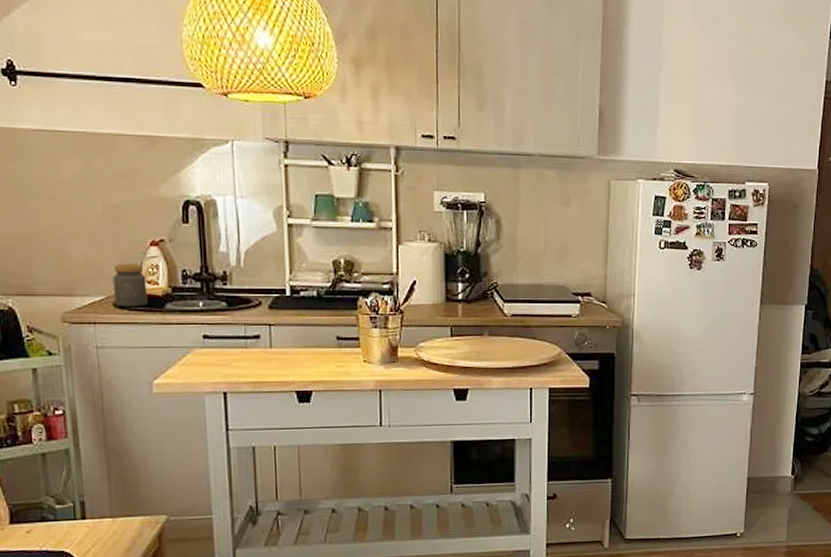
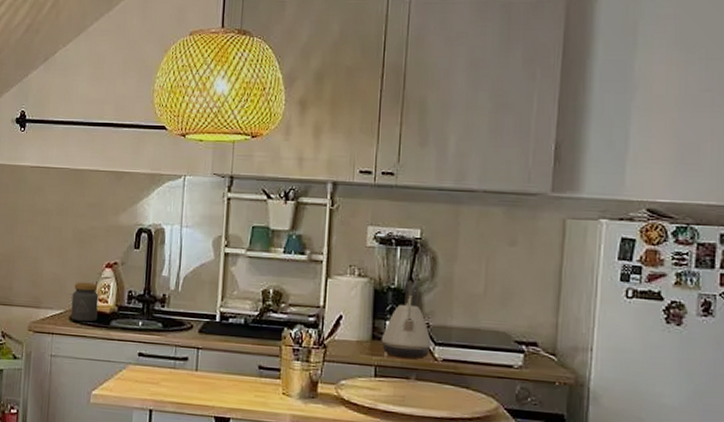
kettle: none [454,243,501,317] -> present [381,280,432,359]

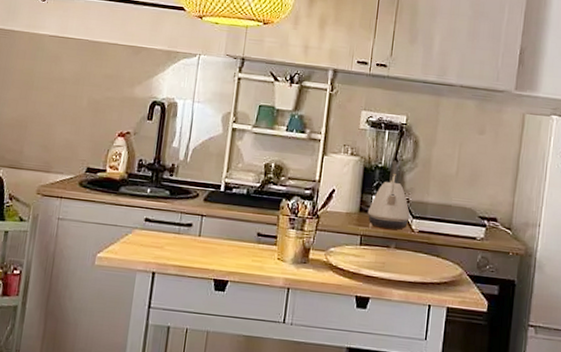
jar: present [70,282,99,323] -> none [80,149,110,188]

